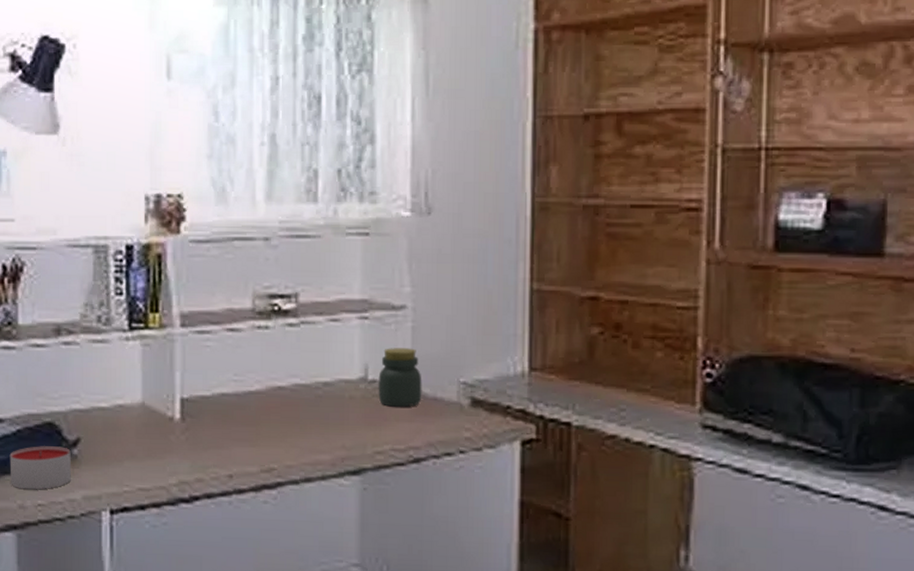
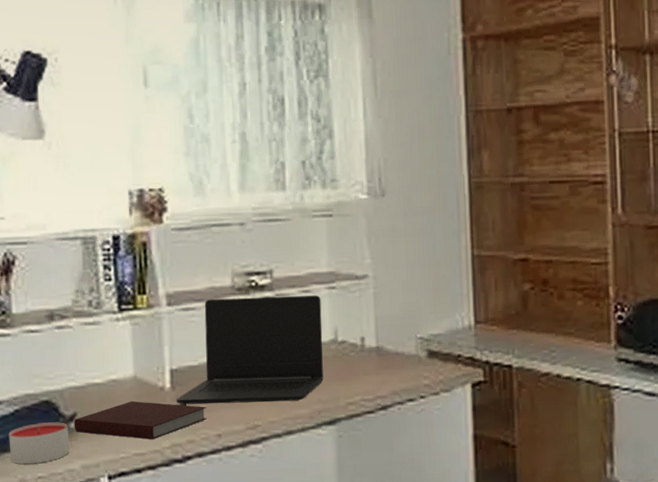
notebook: none [77,429,218,475] -> present [73,400,207,440]
laptop: none [185,322,351,445] -> present [176,295,323,405]
jar: present [378,348,422,407] -> none [347,311,386,363]

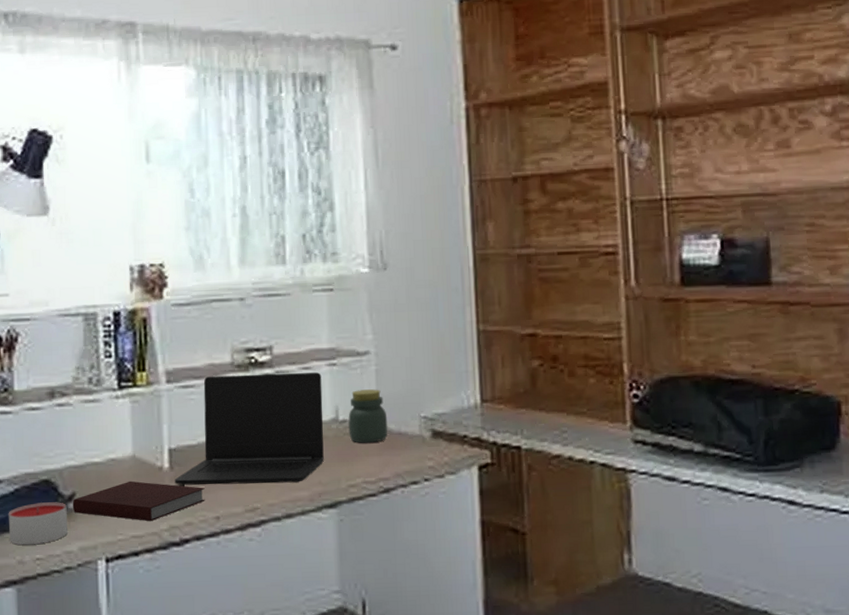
jar: none [347,311,386,363] -> present [348,389,388,443]

